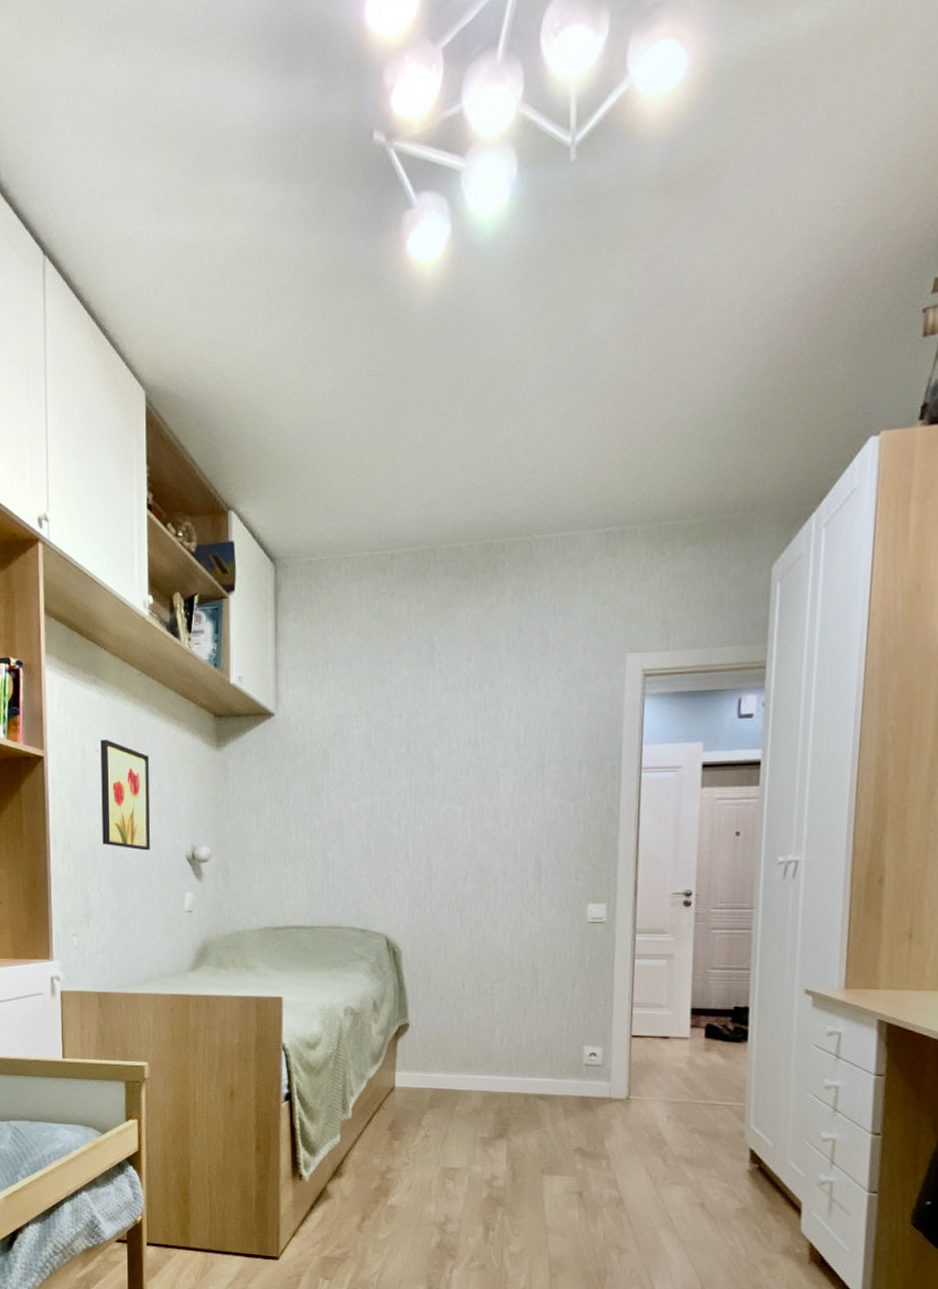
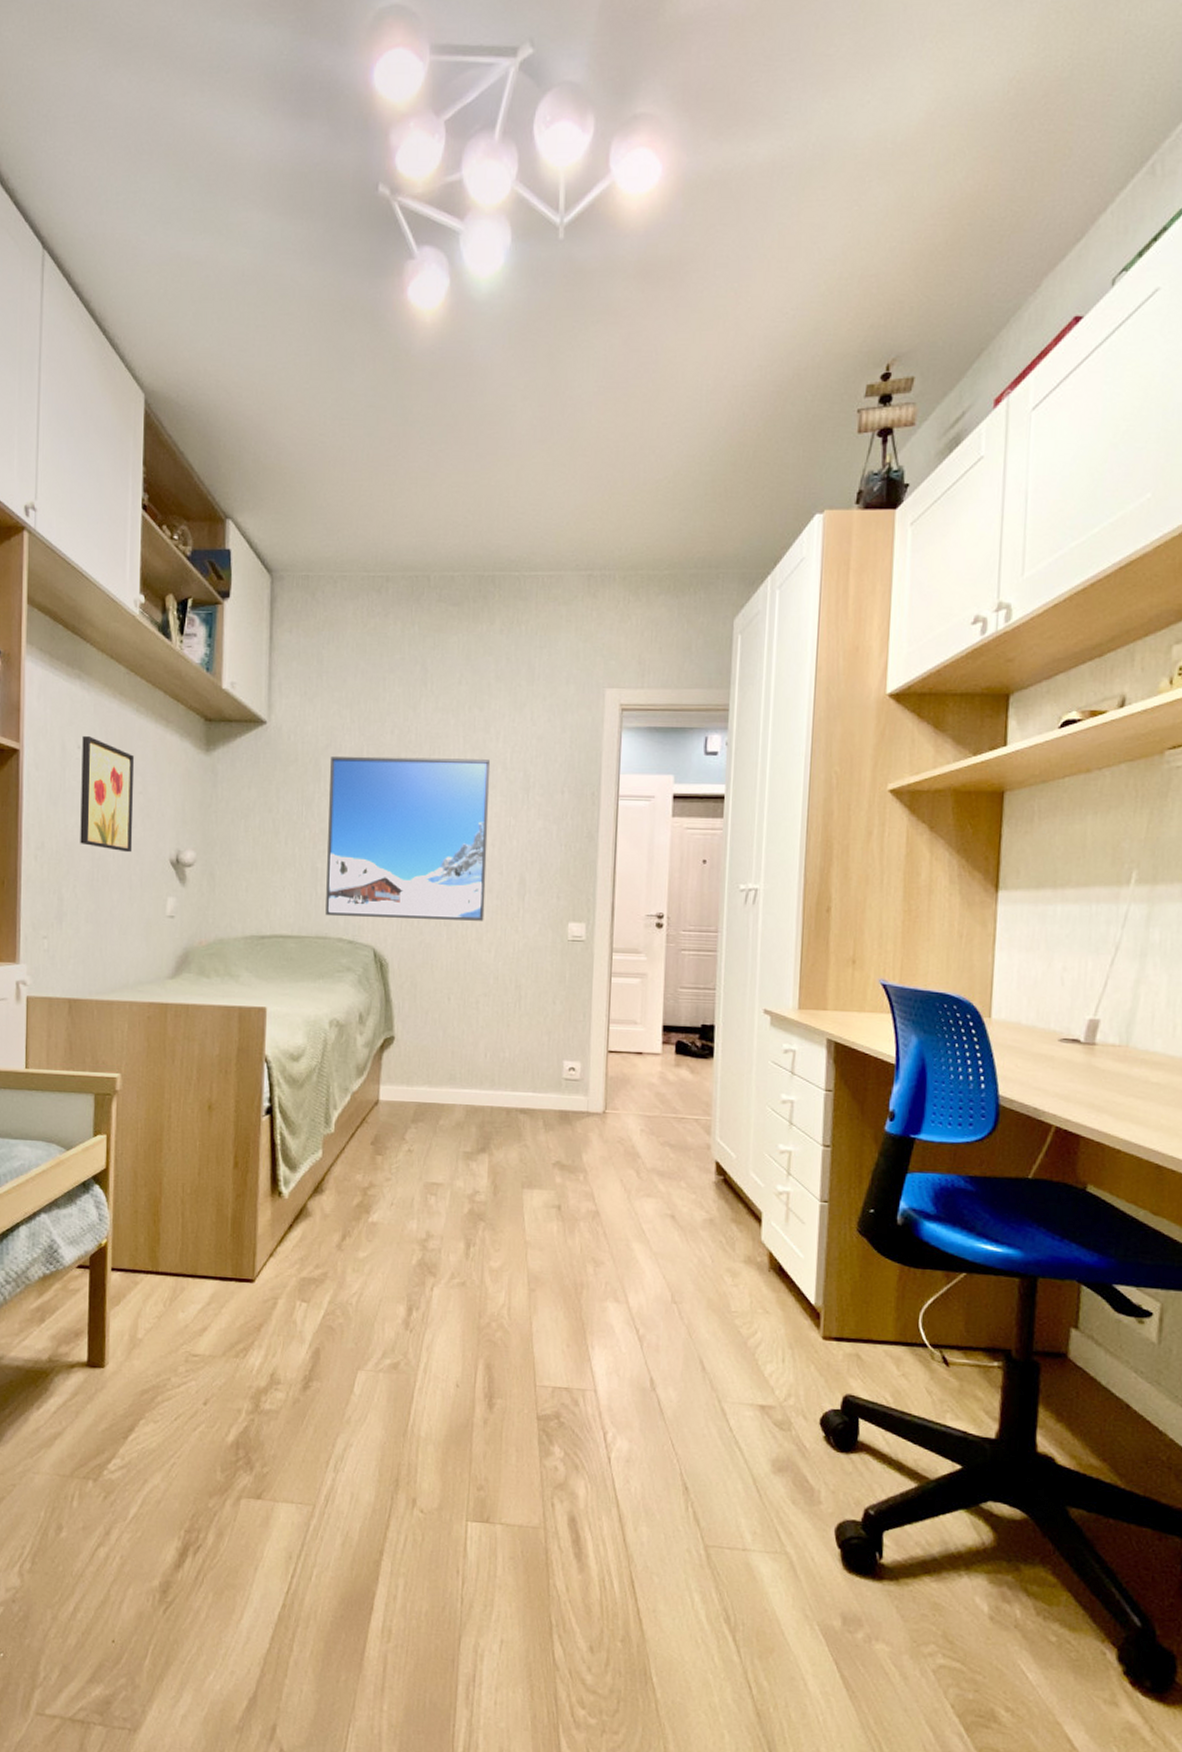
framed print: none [338,738,503,906] -> present [325,756,491,921]

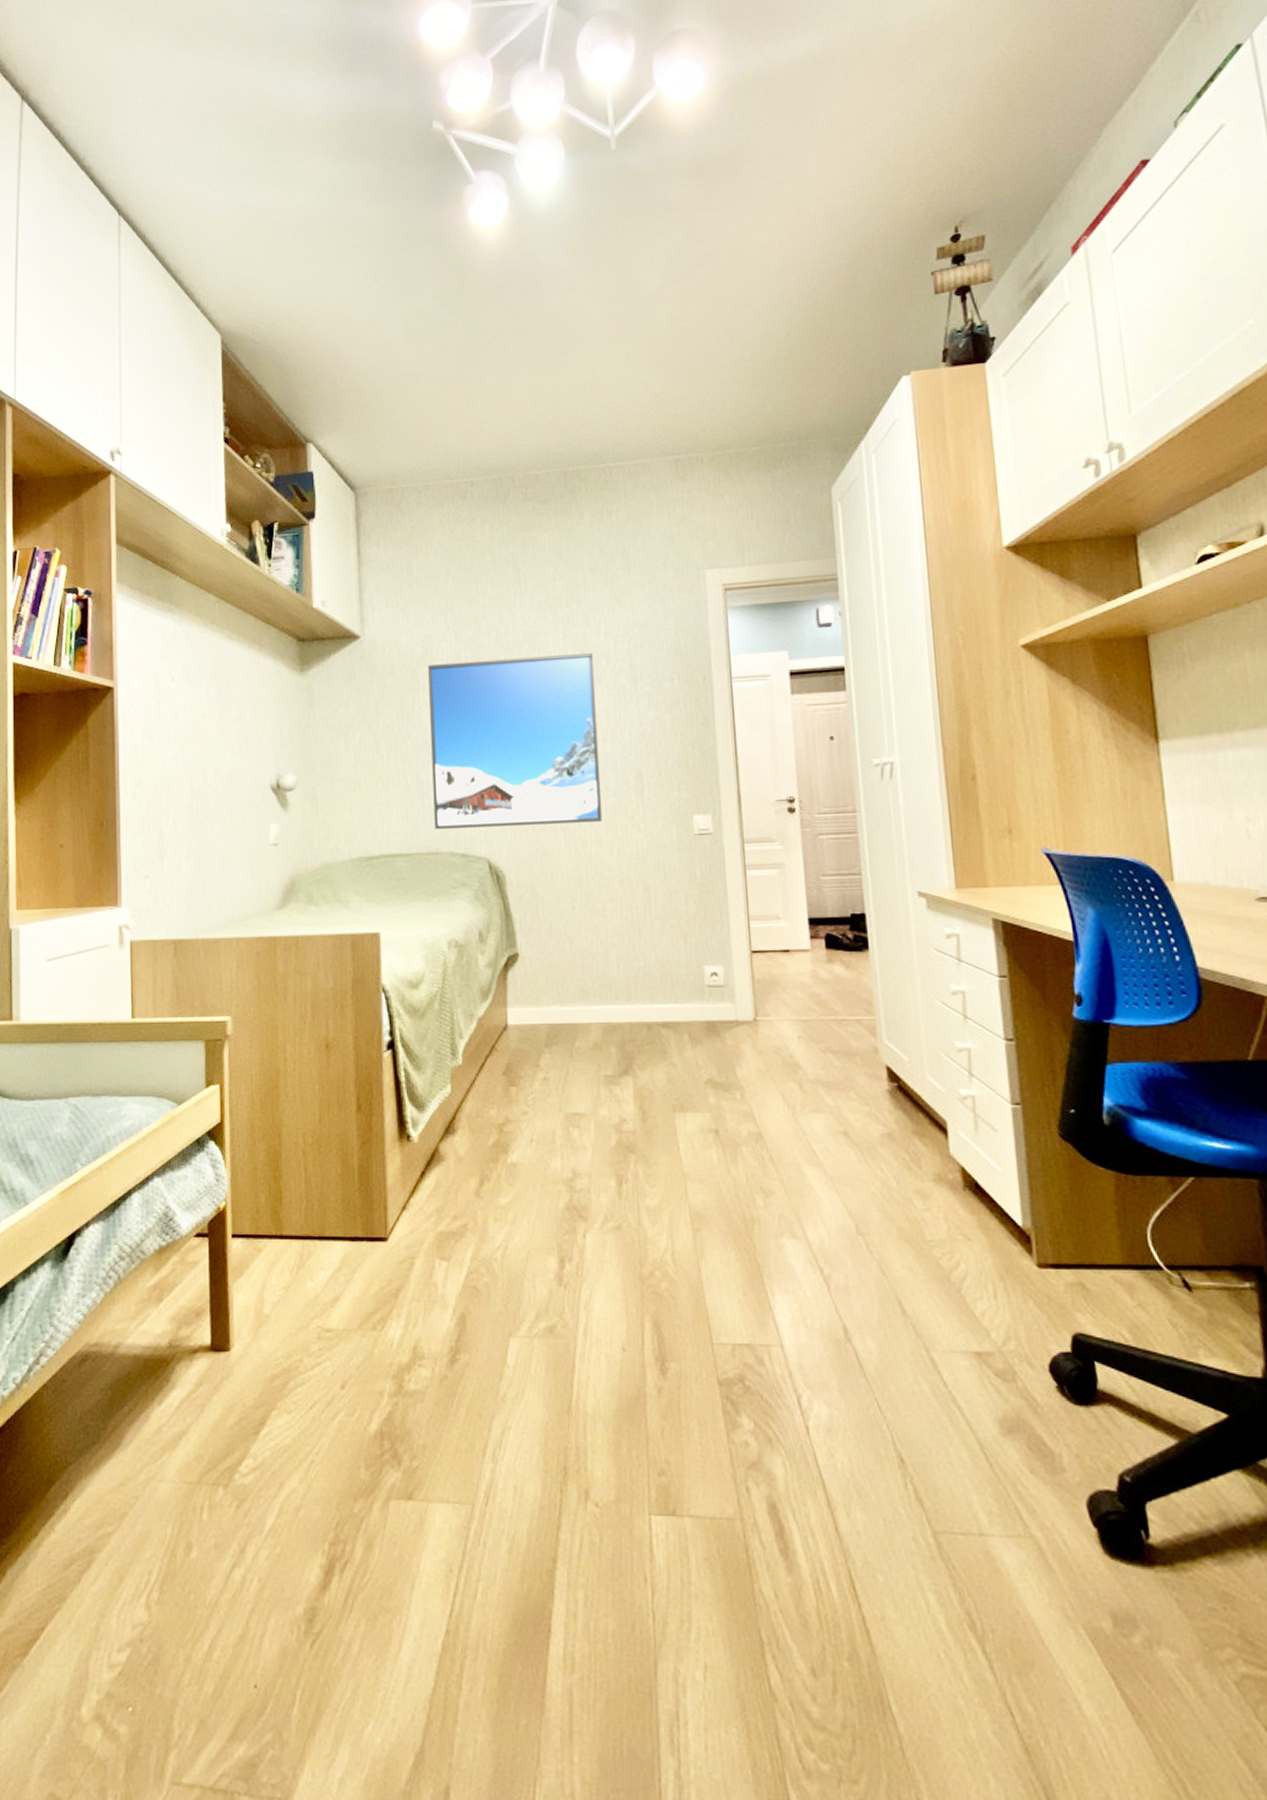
wall art: present [80,736,134,853] -> none [176,668,232,782]

